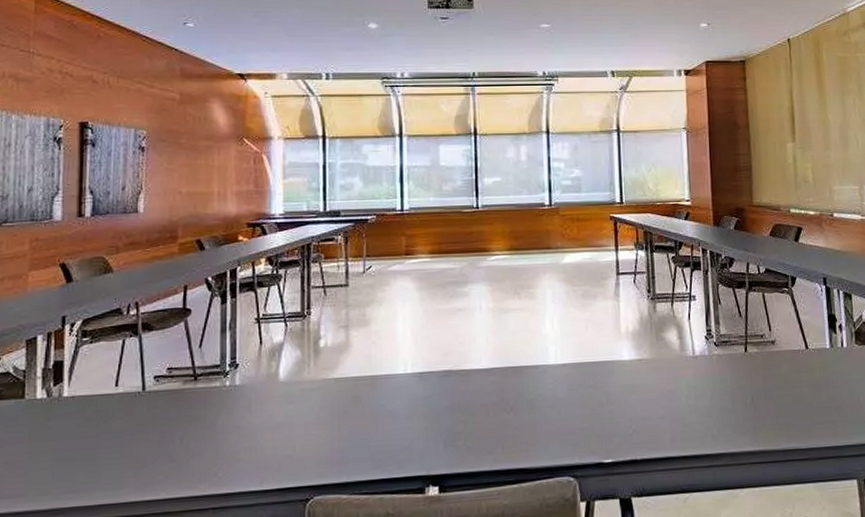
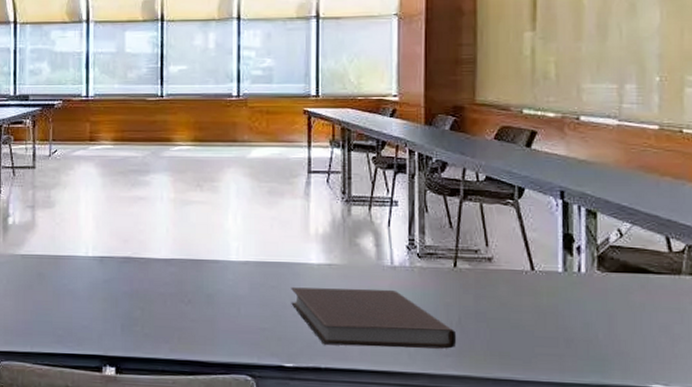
notebook: none [607,378,751,437] -> present [291,287,457,349]

